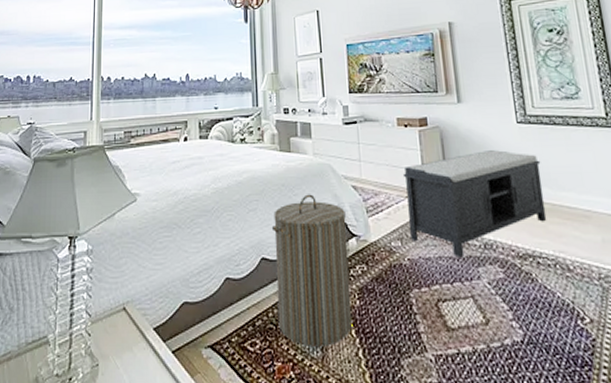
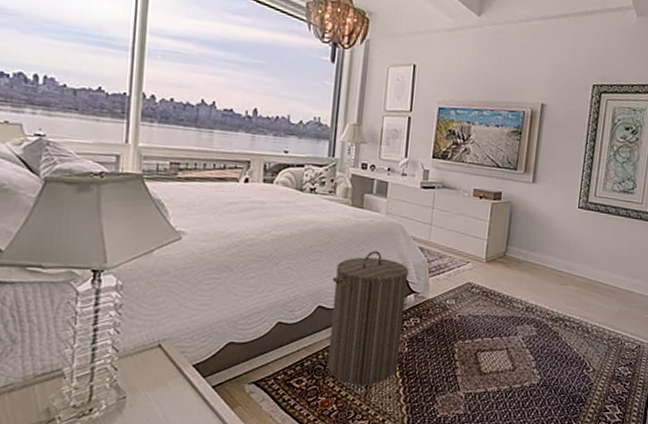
bench: present [402,150,547,258] -> none [465,229,589,317]

